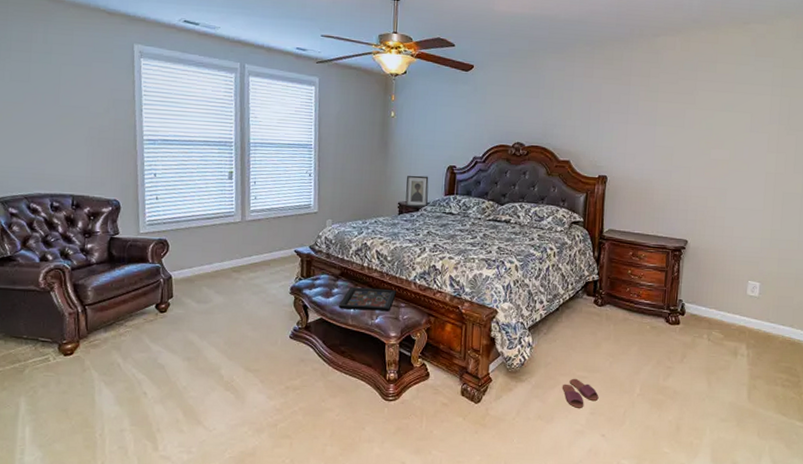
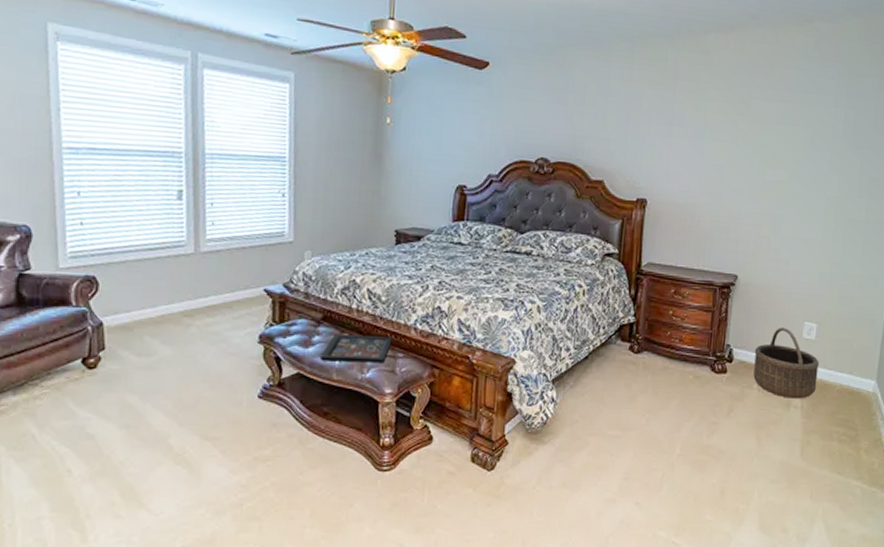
picture frame: present [405,175,429,207] -> none [404,196,433,236]
slippers: present [563,378,599,408] -> none [591,438,633,473]
basket: none [703,285,762,348] -> present [753,327,819,399]

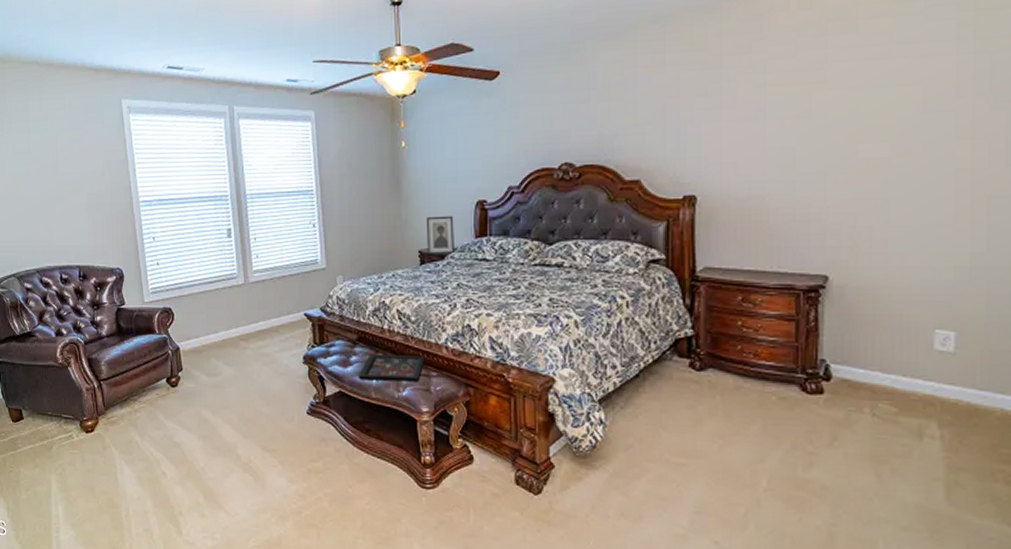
picture frame: none [404,196,433,236] -> present [427,215,454,254]
basket: present [753,327,819,399] -> none [861,337,963,427]

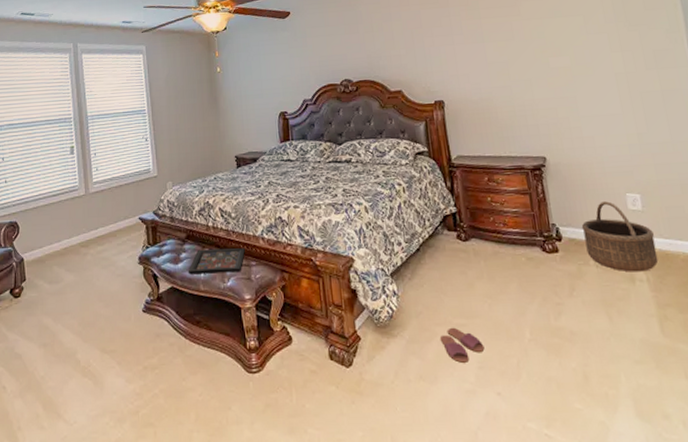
picture frame: present [427,215,454,254] -> none [240,125,264,159]
slippers: none [652,465,706,505] -> present [441,327,485,363]
basket: none [861,337,963,427] -> present [581,201,659,272]

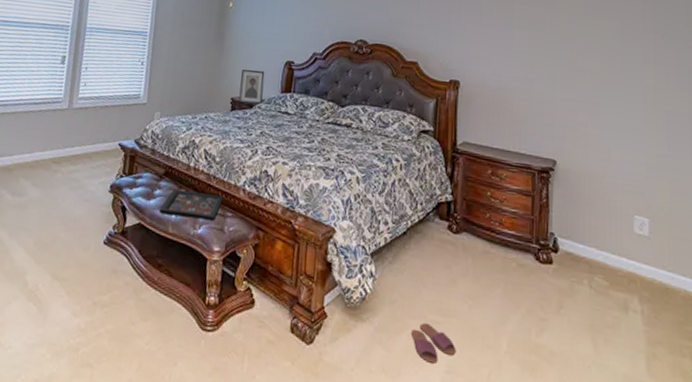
picture frame: none [240,125,264,159] -> present [238,69,265,105]
basket: present [581,201,659,272] -> none [581,219,657,303]

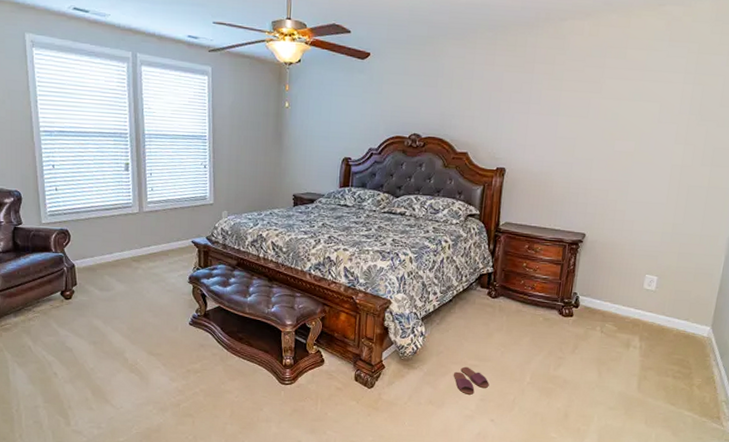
decorative tray: present [159,189,224,221] -> none [235,277,293,301]
picture frame: present [238,69,265,105] -> none [300,167,324,199]

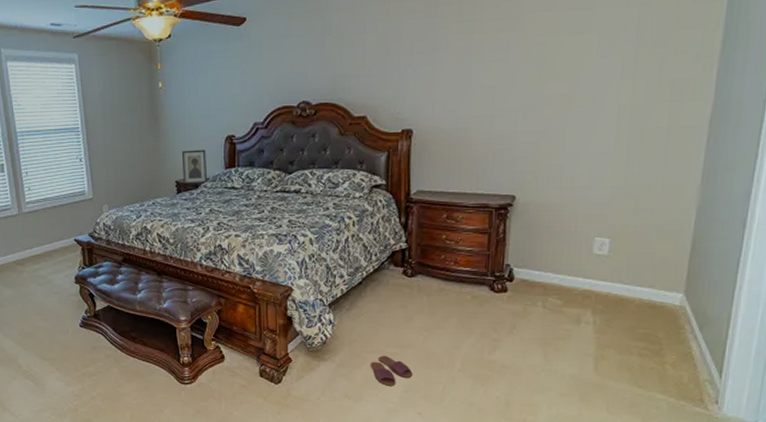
picture frame: none [300,167,324,199] -> present [182,149,207,184]

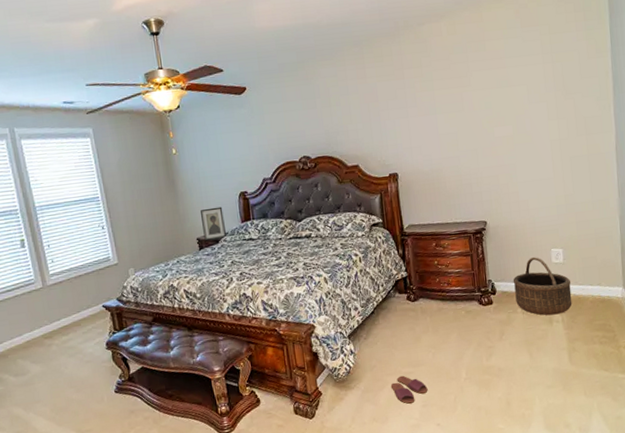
basket: none [537,245,613,315] -> present [513,257,572,316]

